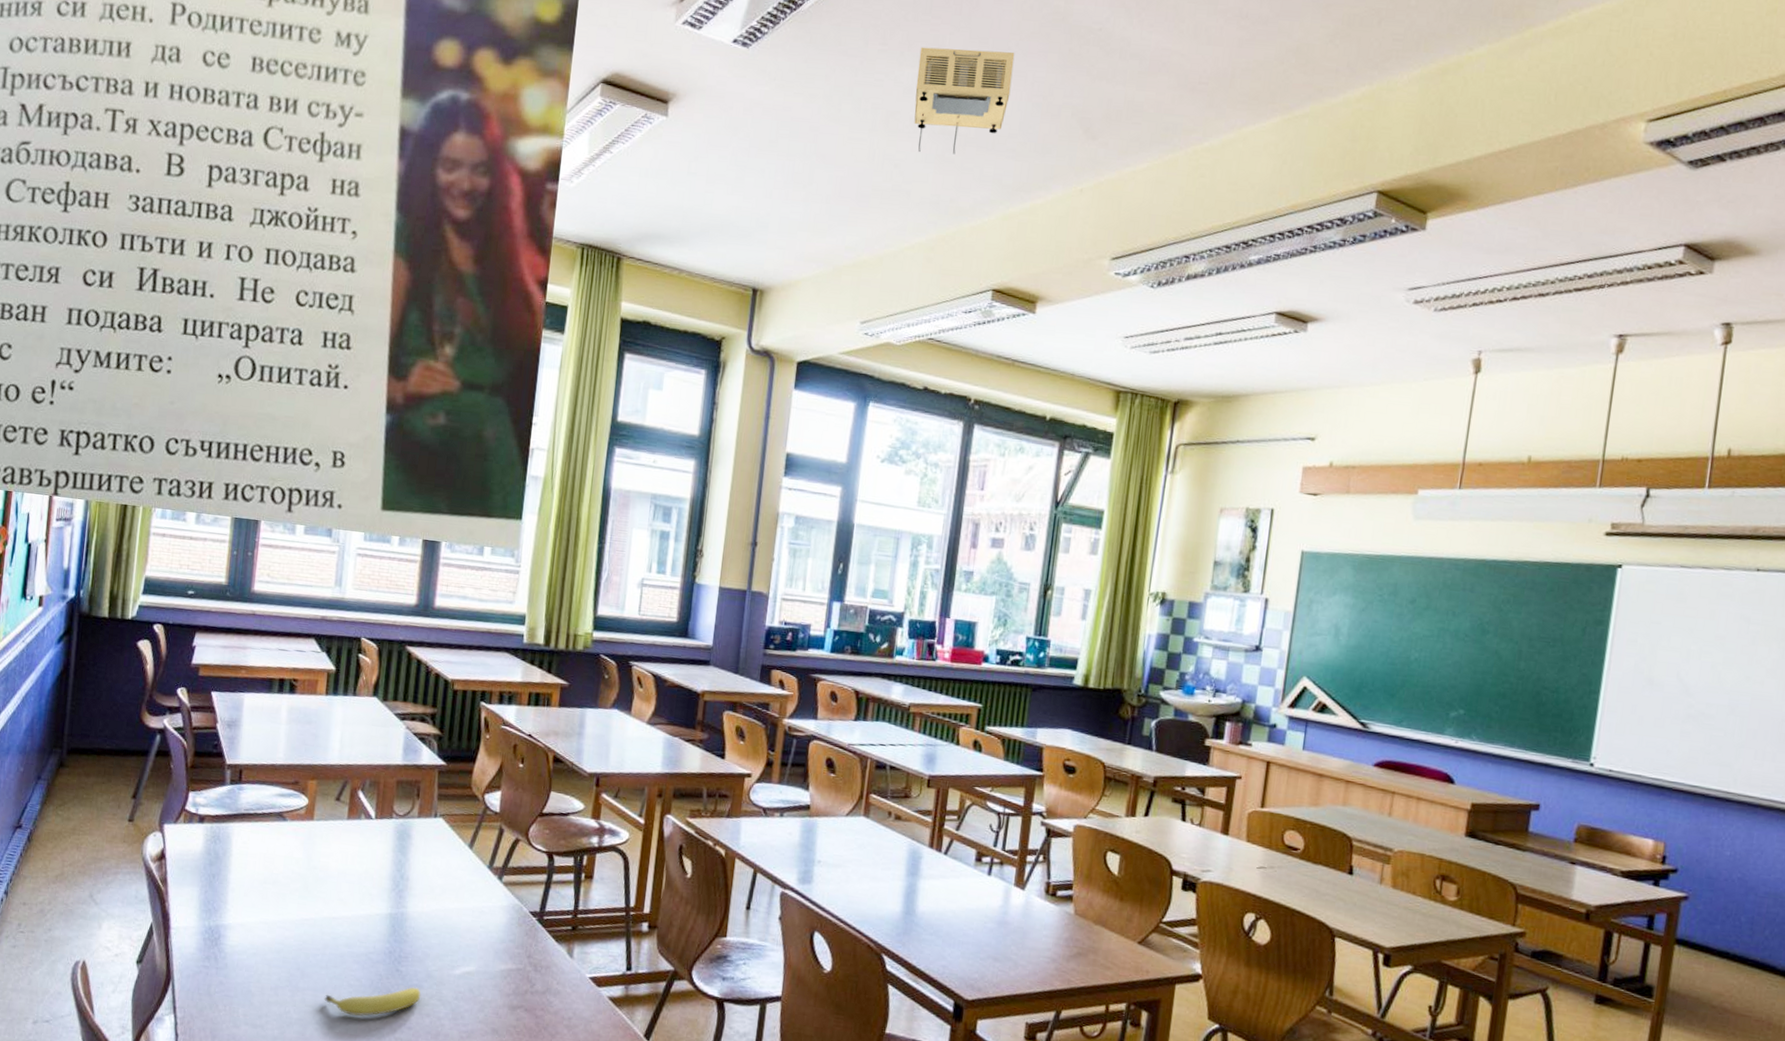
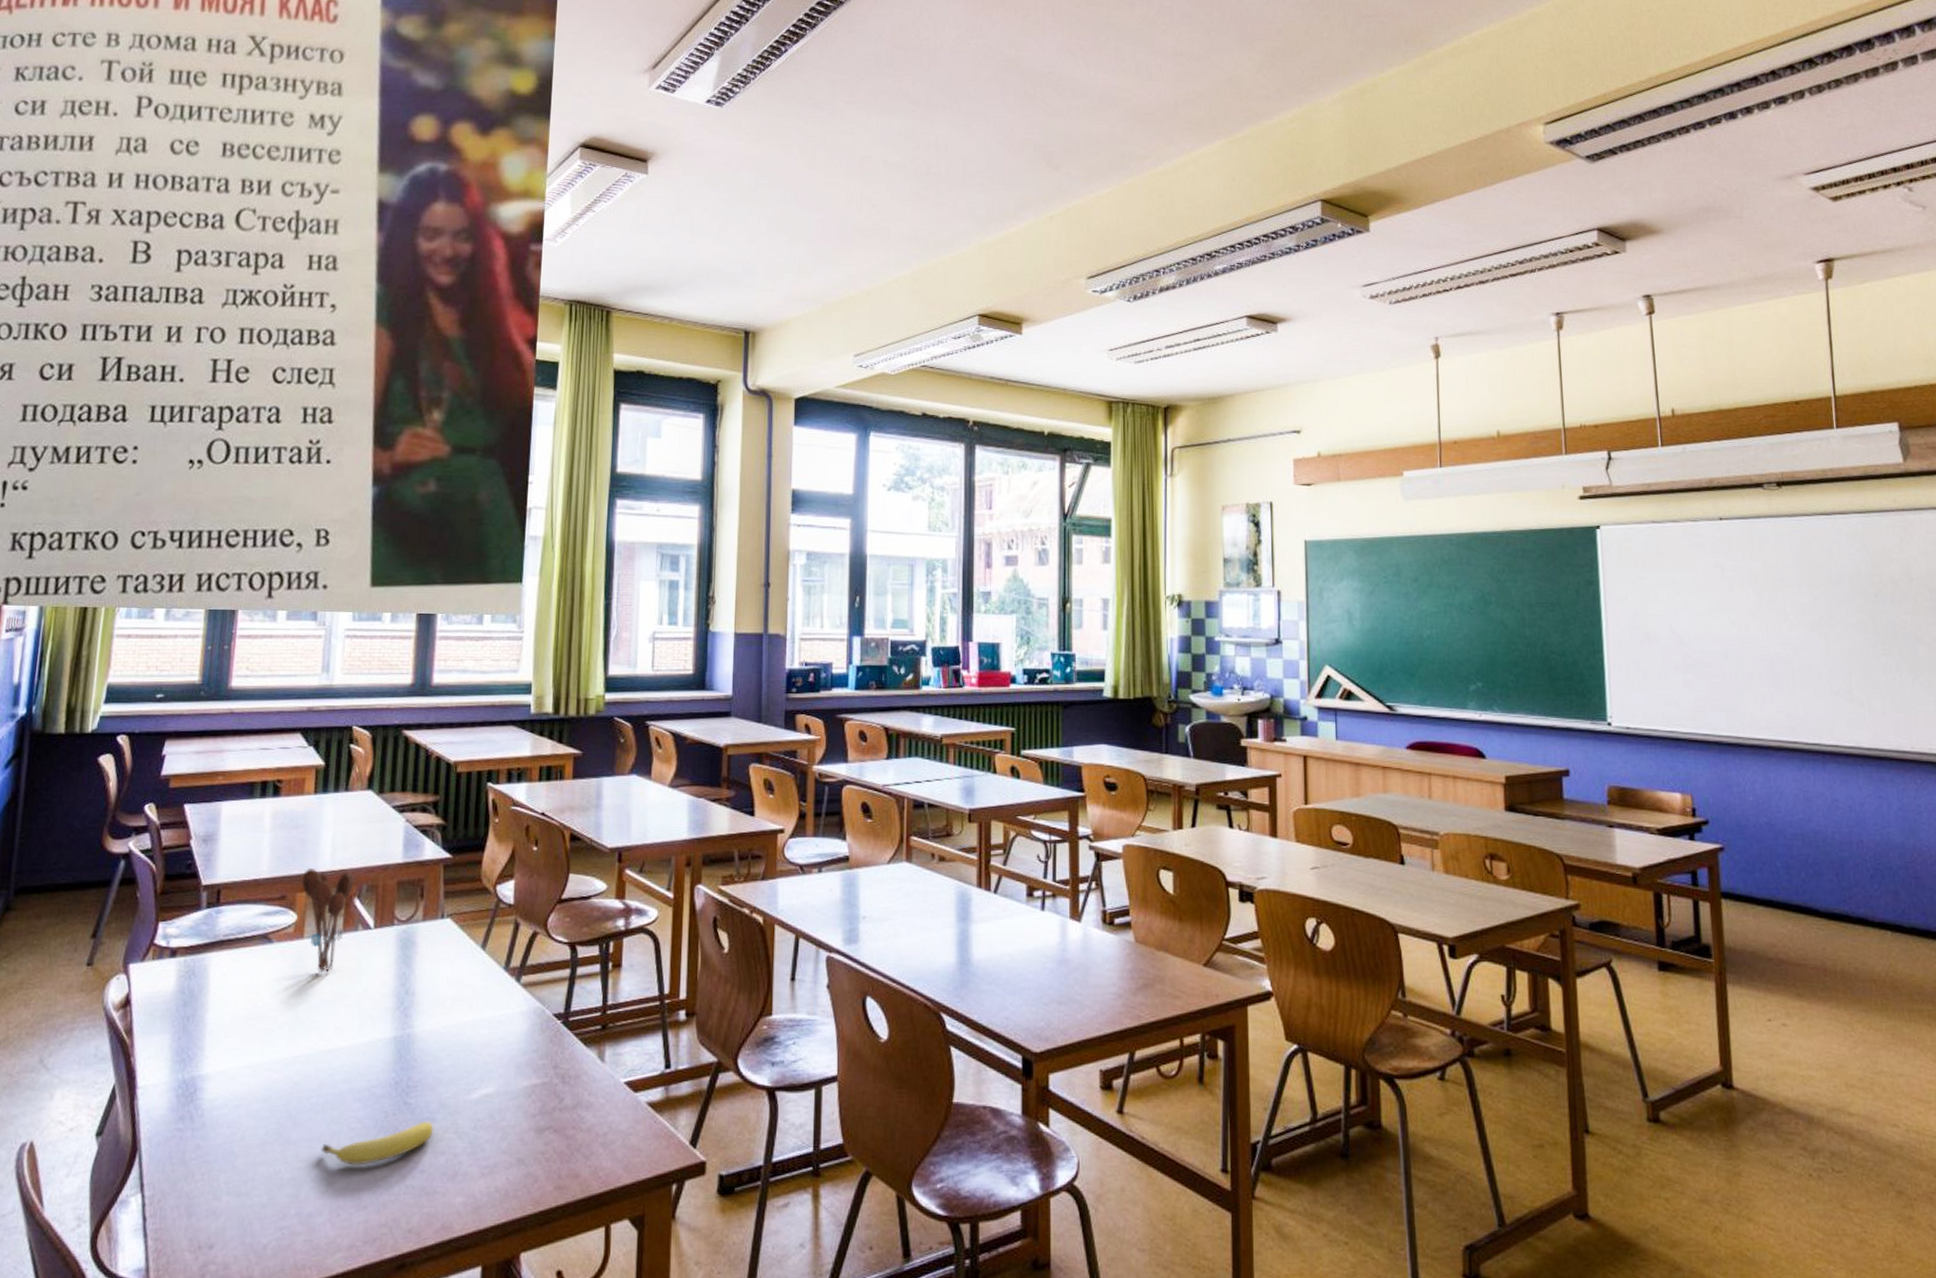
utensil holder: none [313,759,359,852] -> present [302,867,355,972]
projector: present [914,47,1015,155] -> none [885,96,975,193]

